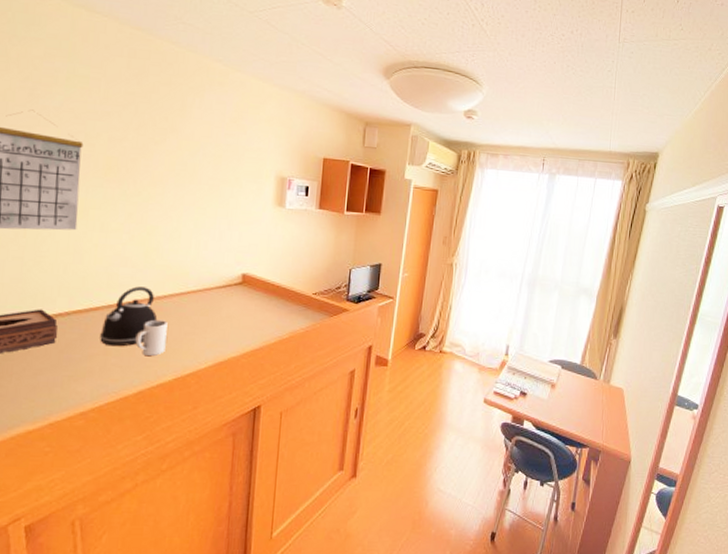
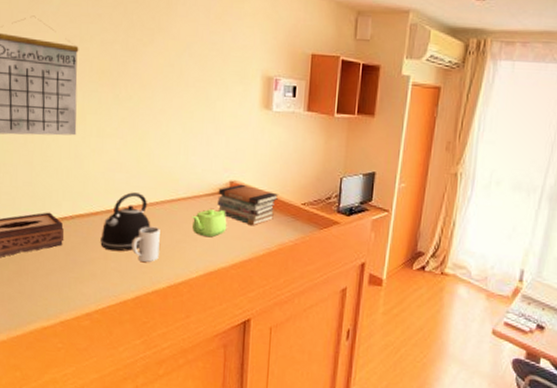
teapot: none [202,301,239,329] -> present [192,209,227,238]
book stack: none [229,276,291,316] -> present [217,184,279,226]

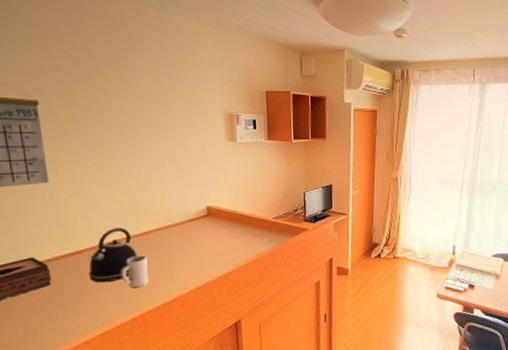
teapot: present [192,209,227,238] -> none [175,233,209,258]
book stack: present [217,184,279,226] -> none [197,208,253,242]

